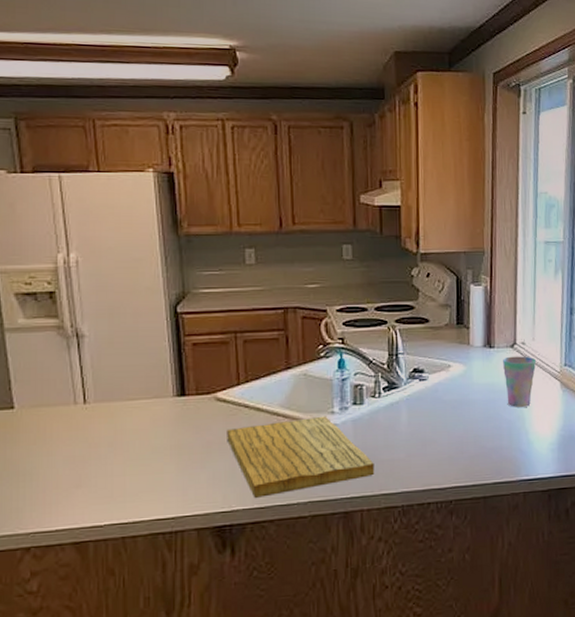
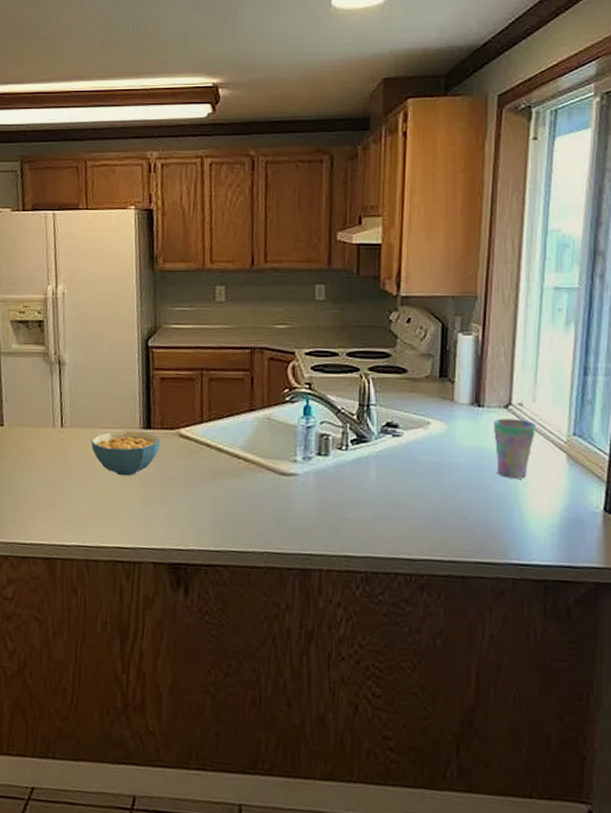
cereal bowl: none [120,399,197,447] -> present [91,430,161,477]
cutting board: present [227,416,375,498] -> none [187,463,337,541]

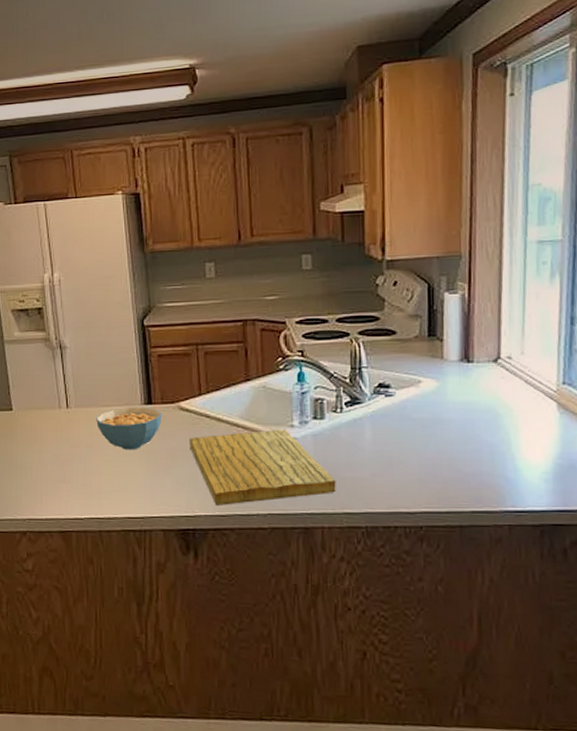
cutting board: none [187,463,337,541] -> present [190,429,336,505]
cup: present [494,418,537,479] -> none [484,372,526,429]

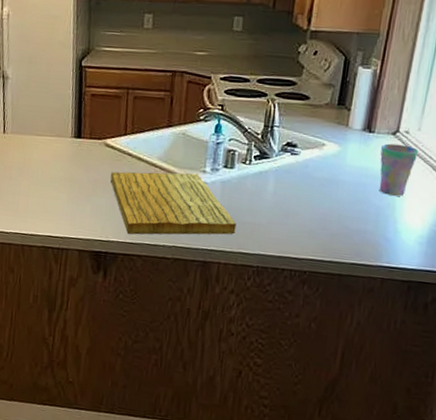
cereal bowl: present [96,407,162,450] -> none [29,138,89,178]
cup: none [484,372,526,429] -> present [379,143,419,196]

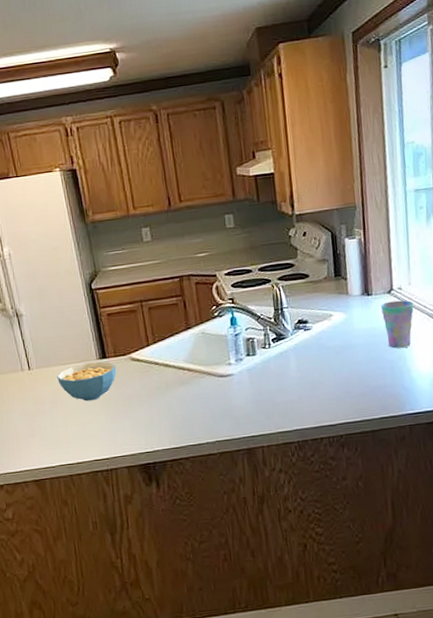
cereal bowl: none [29,138,89,178] -> present [57,361,117,402]
cutting board: present [110,171,236,235] -> none [143,367,271,440]

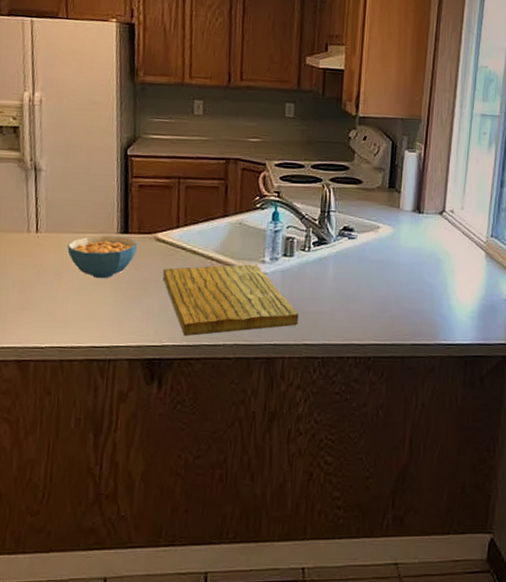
cutting board: none [143,367,271,440] -> present [163,264,299,336]
cup: present [381,300,414,349] -> none [430,223,464,273]

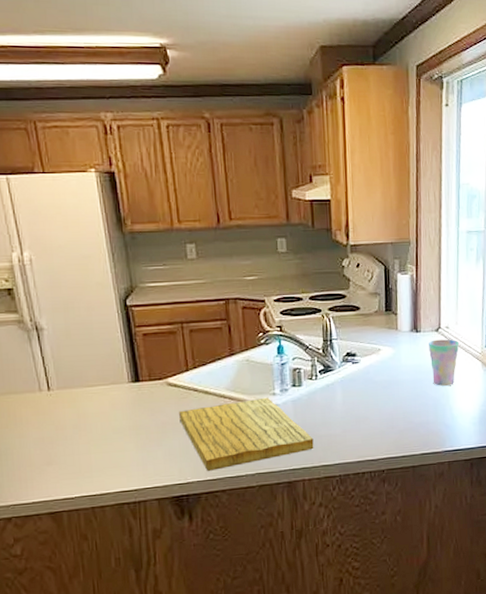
cereal bowl: present [67,235,138,279] -> none [81,385,151,428]
cup: none [430,223,464,273] -> present [429,339,460,386]

